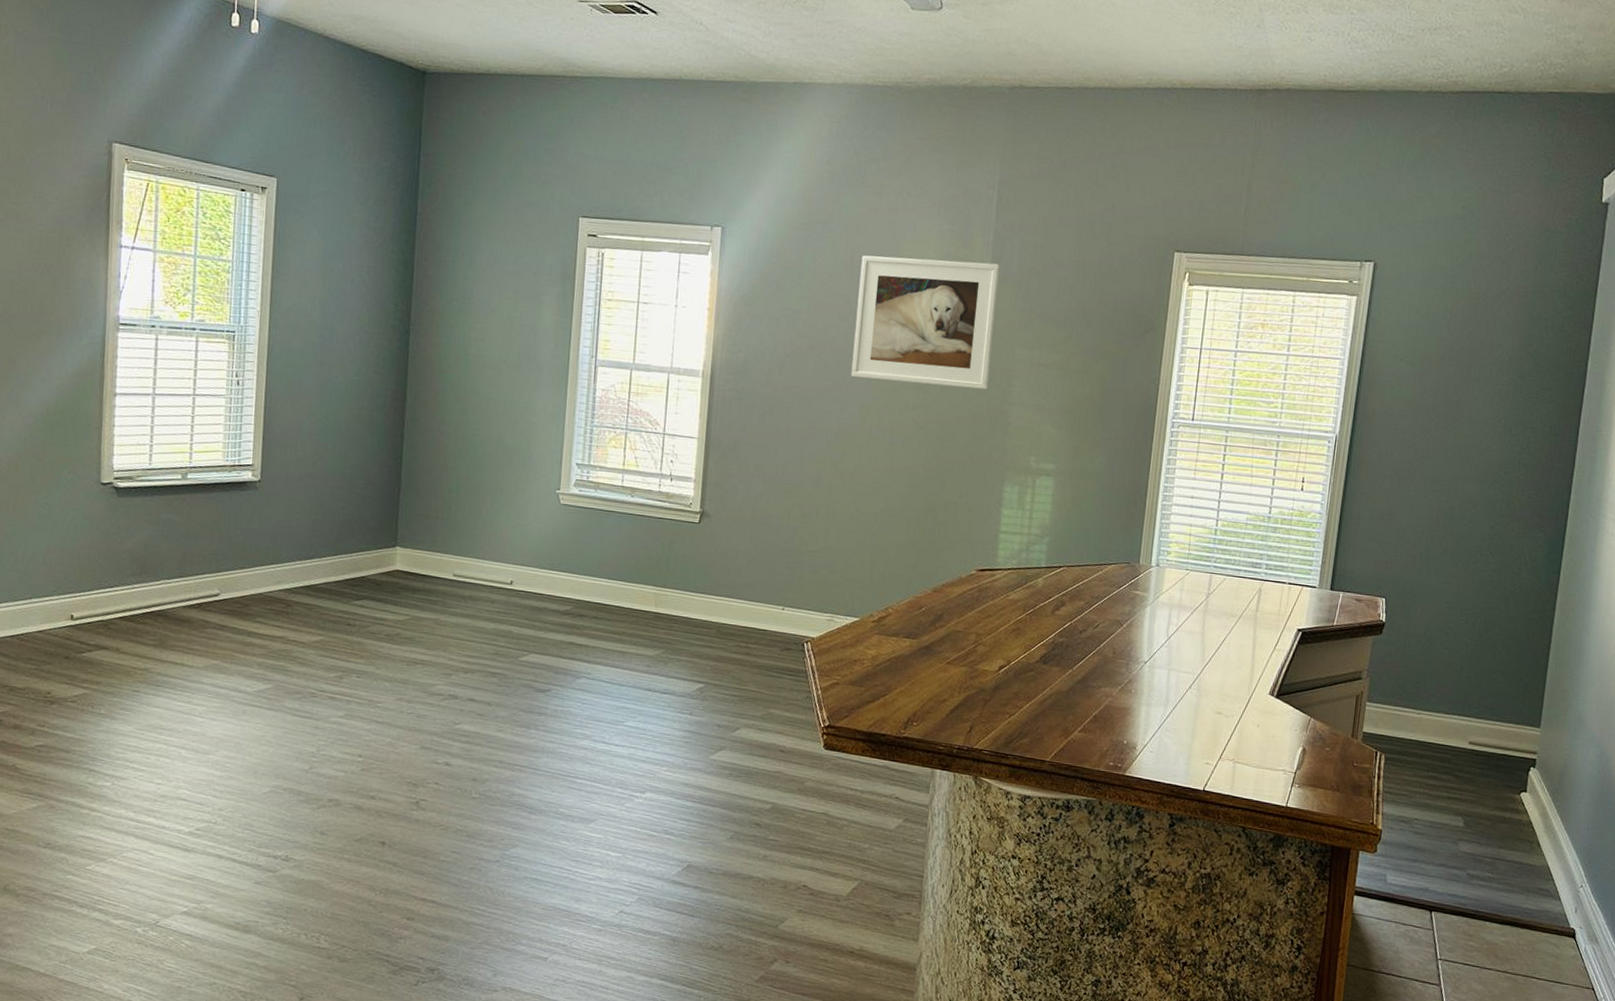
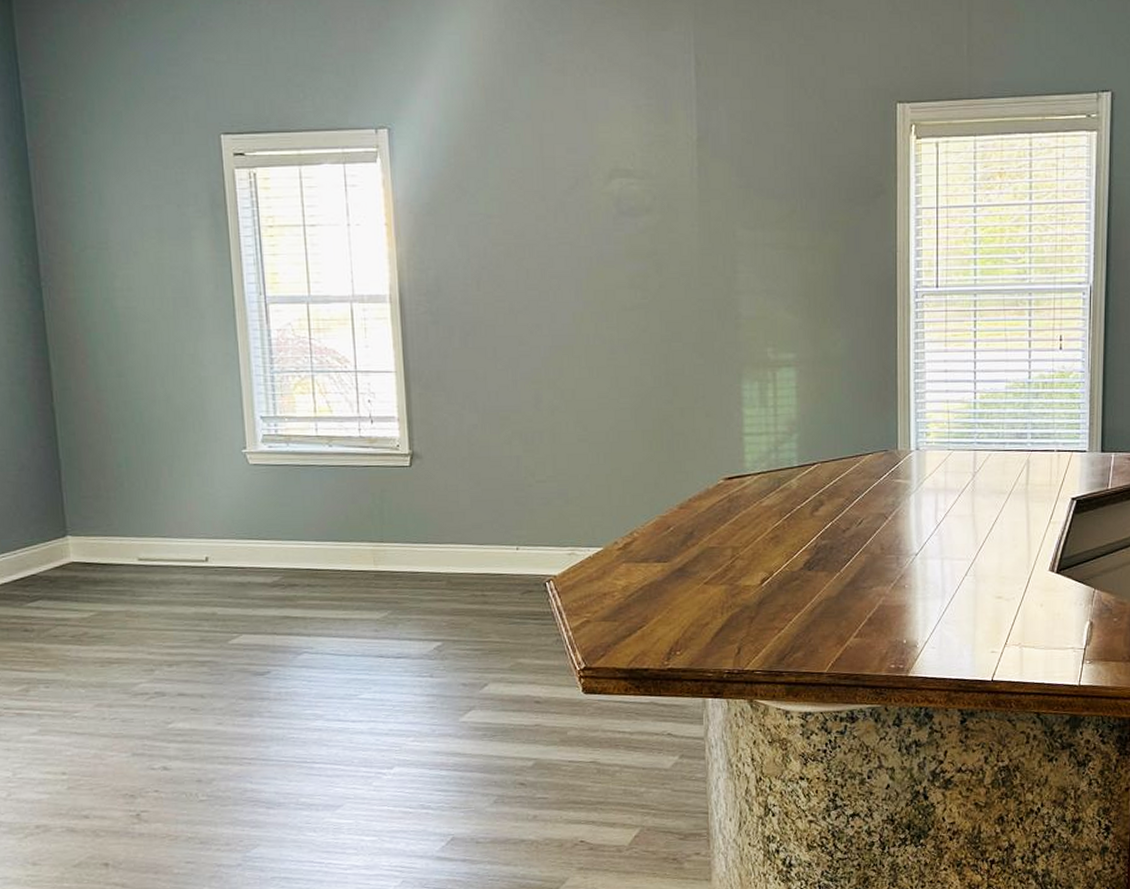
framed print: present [851,255,1000,390] -> none [552,137,711,283]

